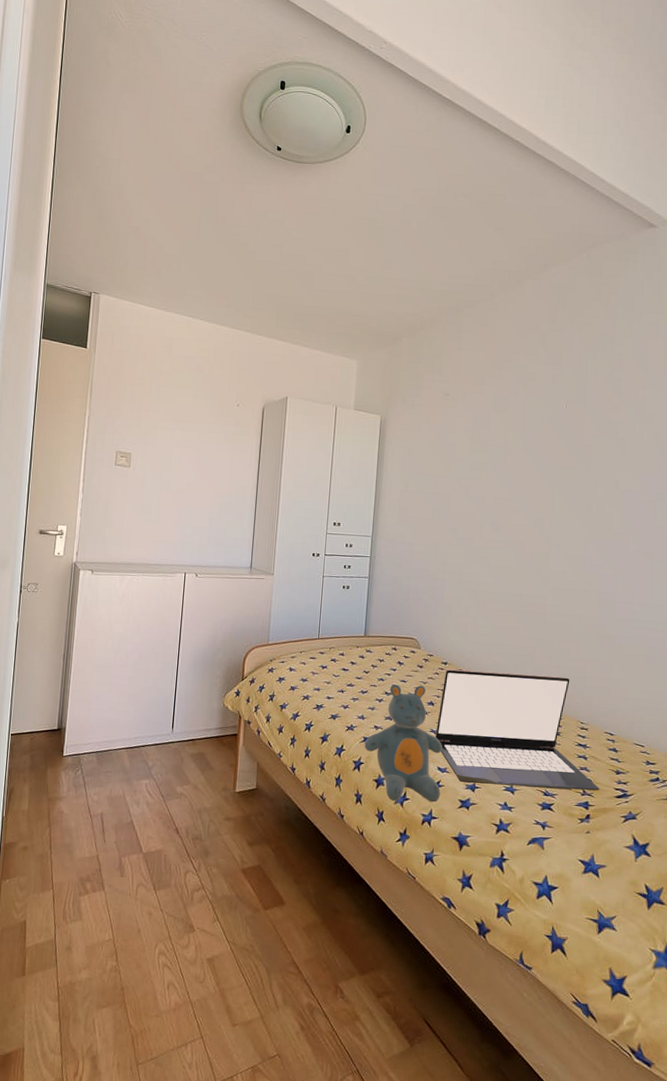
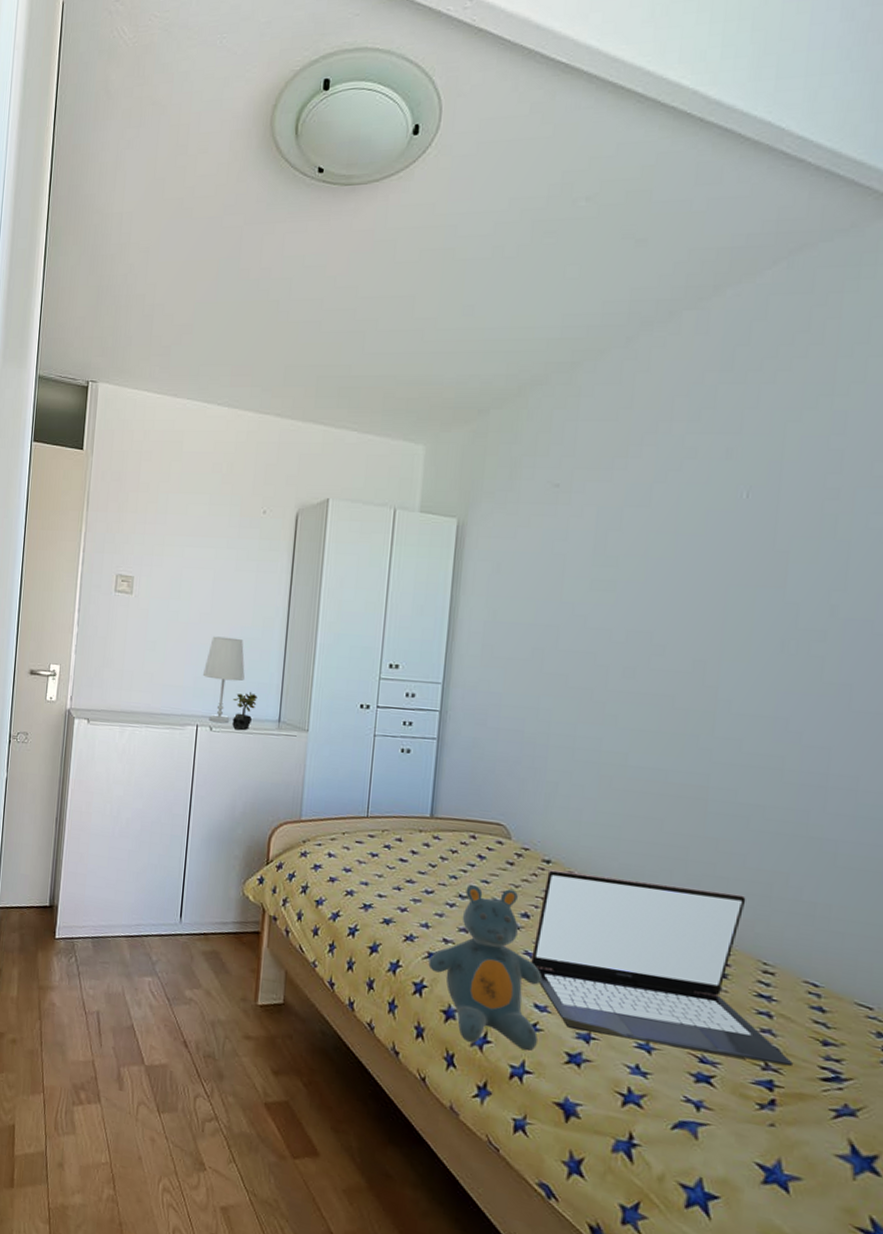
table lamp: none [189,502,224,571] -> present [202,636,245,724]
succulent plant: none [214,544,234,576] -> present [232,691,258,731]

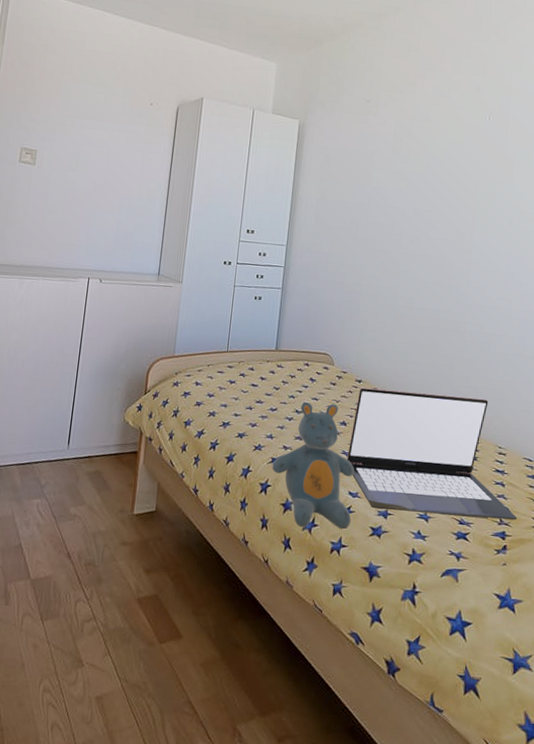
table lamp: present [202,636,245,724] -> none [95,203,131,277]
succulent plant: present [232,691,258,731] -> none [119,249,141,283]

